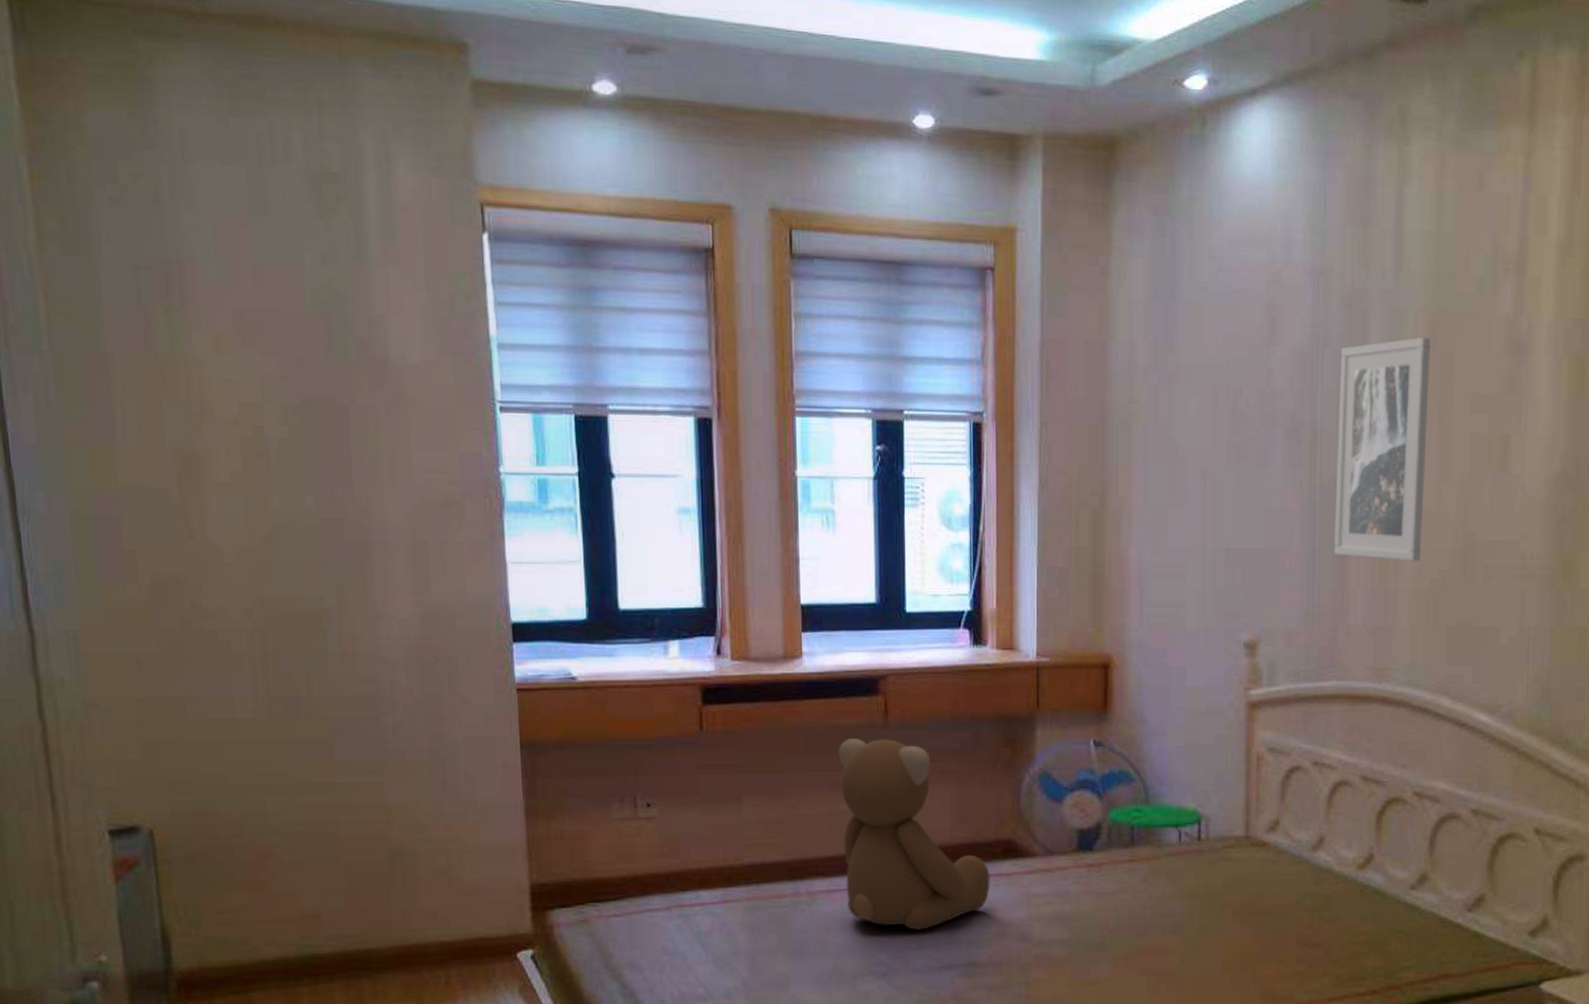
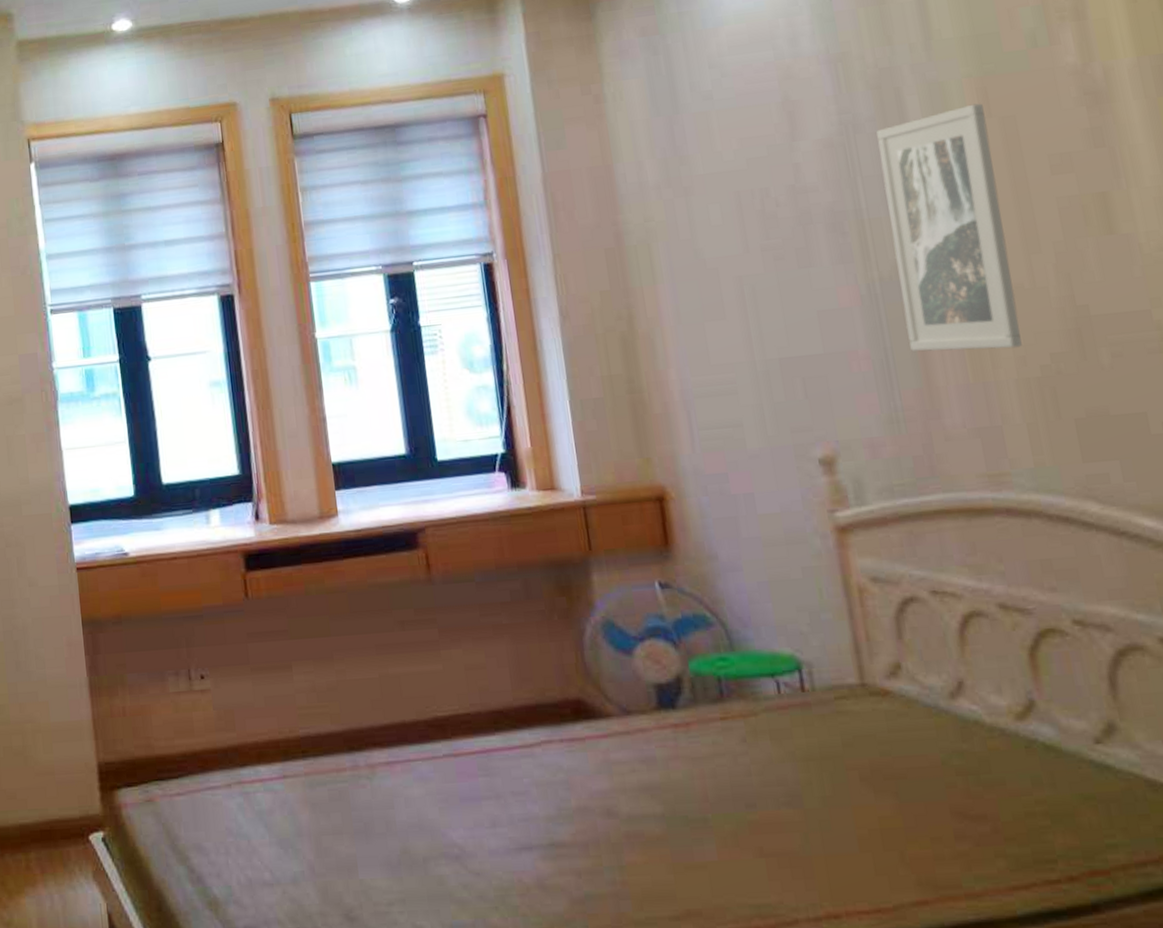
teddy bear: present [839,738,990,930] -> none [383,594,564,805]

